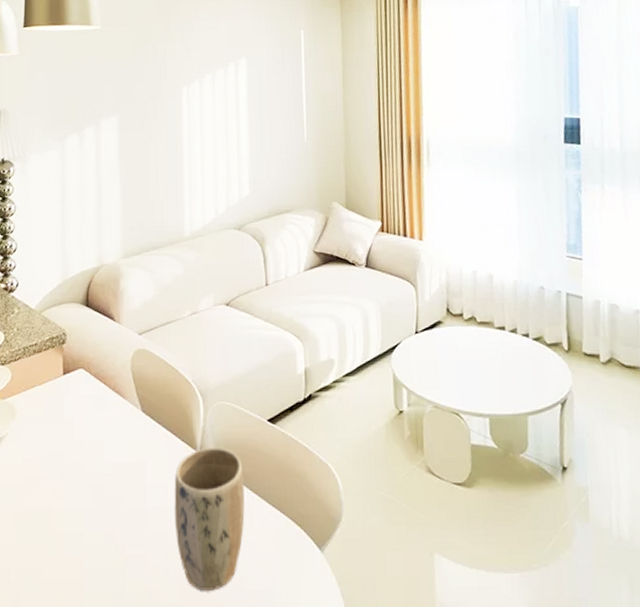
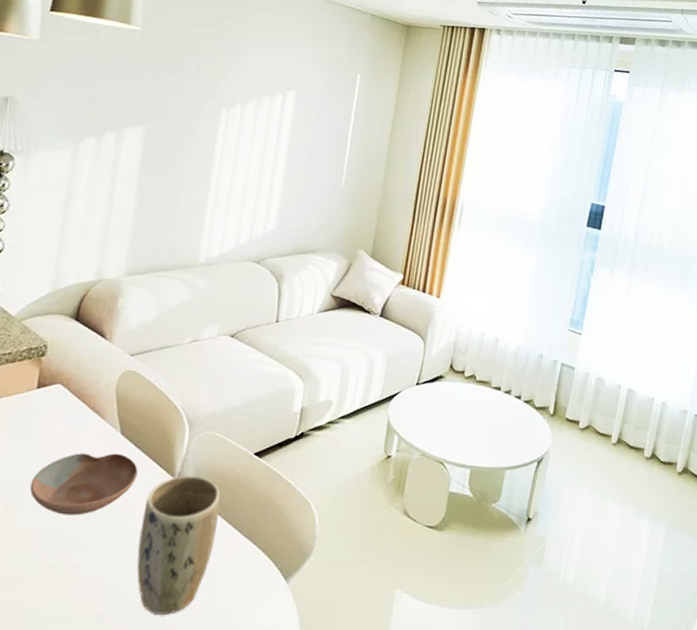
bowl: none [71,431,163,495] -> present [30,453,138,516]

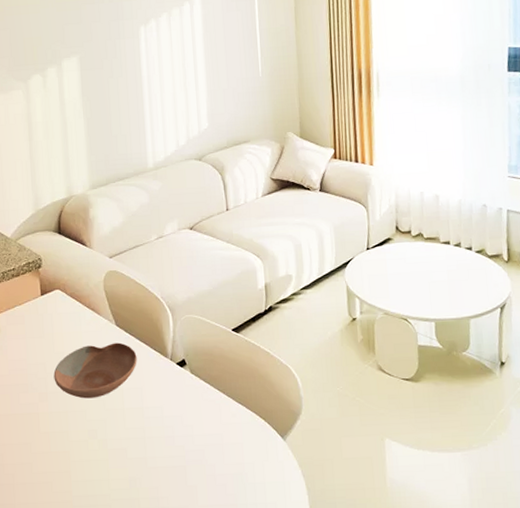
plant pot: present [136,475,221,615] -> none [149,354,214,476]

